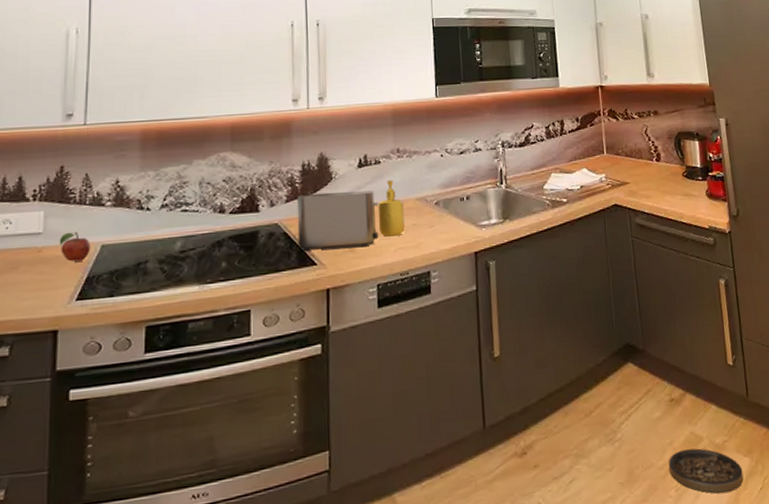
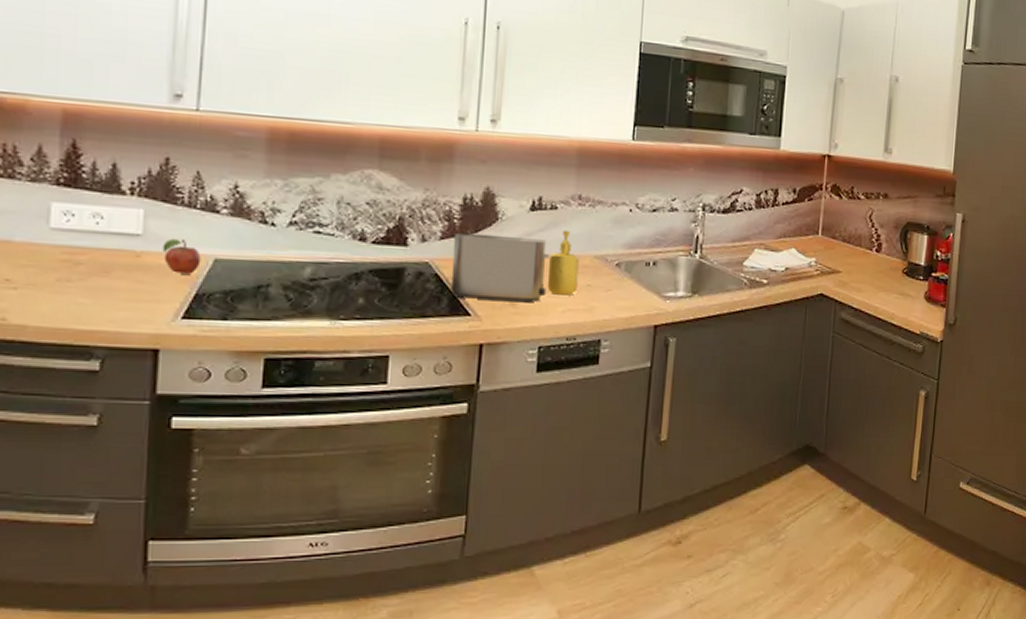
pet bowl: present [668,448,744,494] -> none [828,558,905,604]

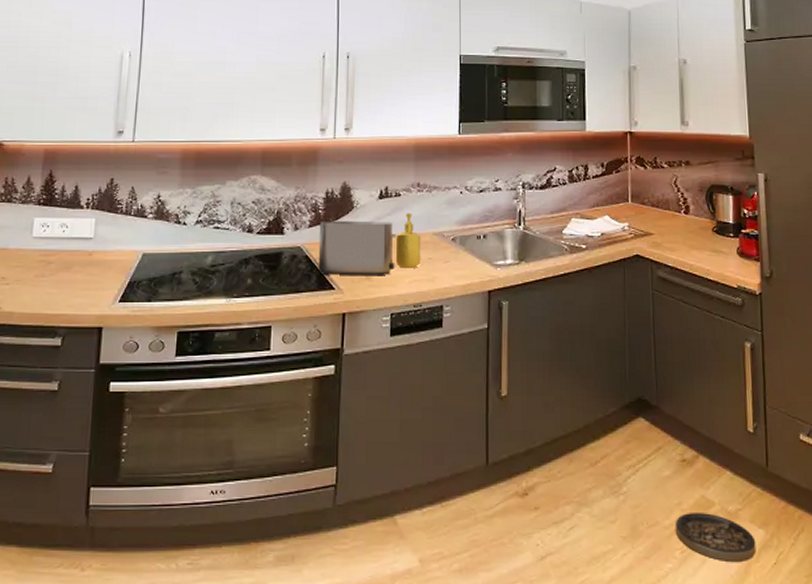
fruit: present [162,238,201,274] -> none [107,239,134,266]
pet bowl: none [828,558,905,604] -> present [675,513,756,561]

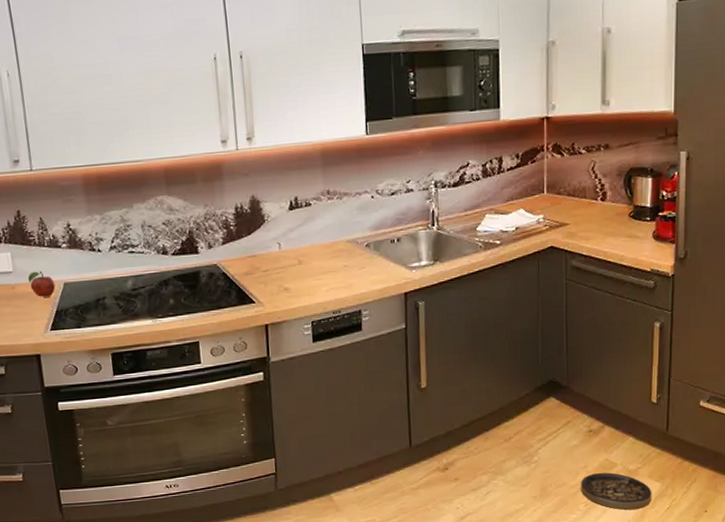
fruit: none [107,239,134,266] -> present [27,271,56,297]
toaster: present [318,221,397,276] -> none [232,233,312,290]
soap dispenser: present [395,213,421,268] -> none [310,222,337,278]

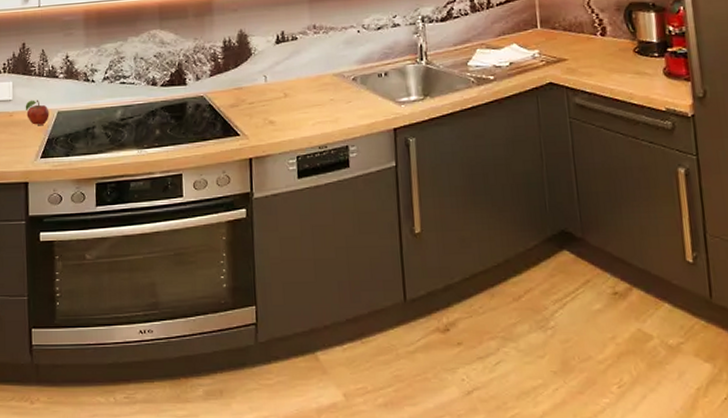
pet bowl: present [580,472,652,510] -> none [609,347,704,396]

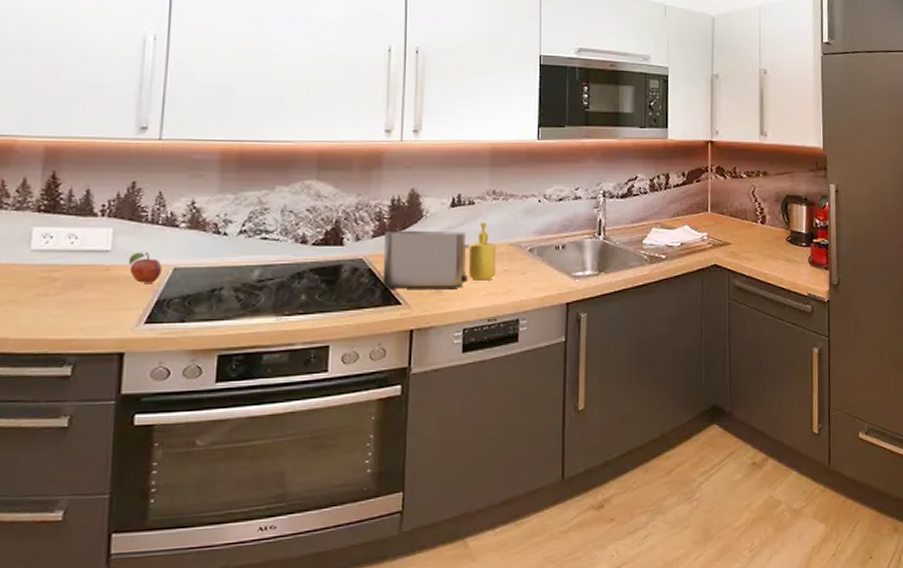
toaster: none [219,66,297,122] -> present [383,230,470,290]
soap dispenser: none [296,55,323,111] -> present [468,222,496,281]

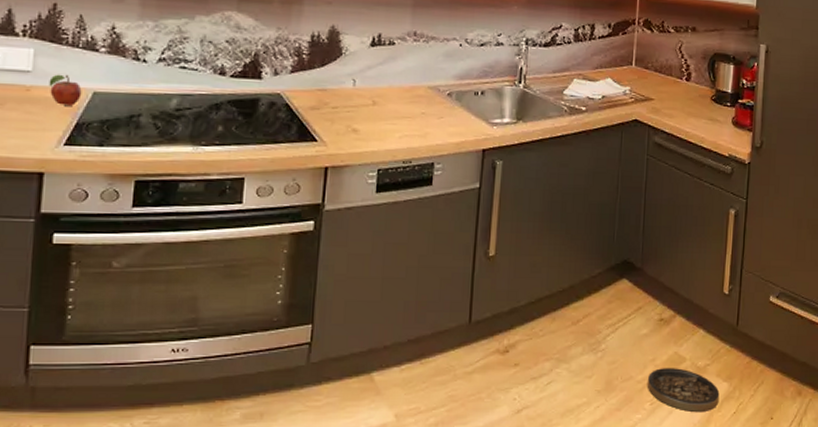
toaster: present [383,230,470,290] -> none [299,66,388,130]
soap dispenser: present [468,222,496,281] -> none [385,63,414,123]
pet bowl: none [744,512,817,557] -> present [647,368,720,412]

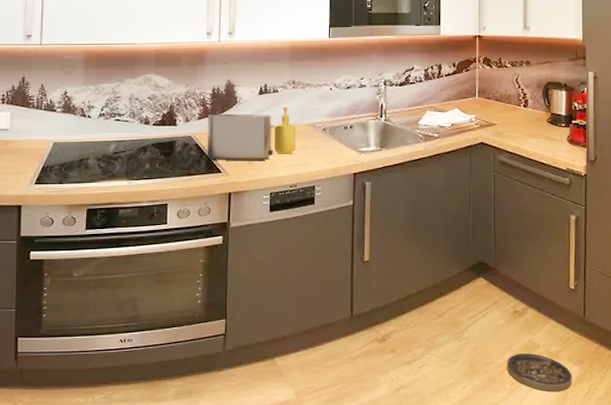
fruit: present [49,74,82,106] -> none [22,130,45,154]
toaster: none [299,66,388,130] -> present [207,114,275,161]
soap dispenser: none [385,63,414,123] -> present [273,107,296,154]

